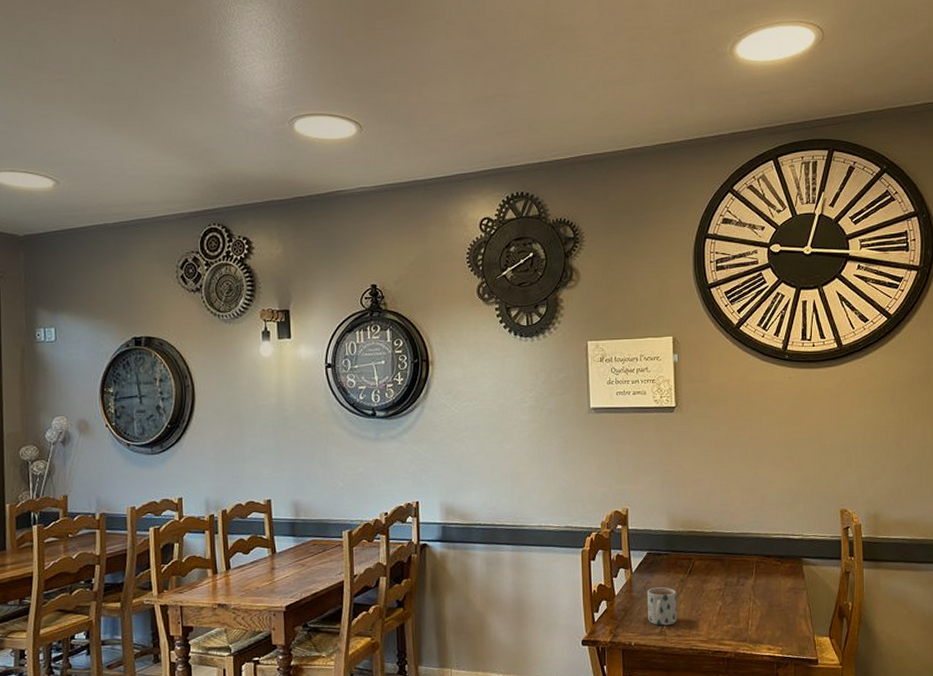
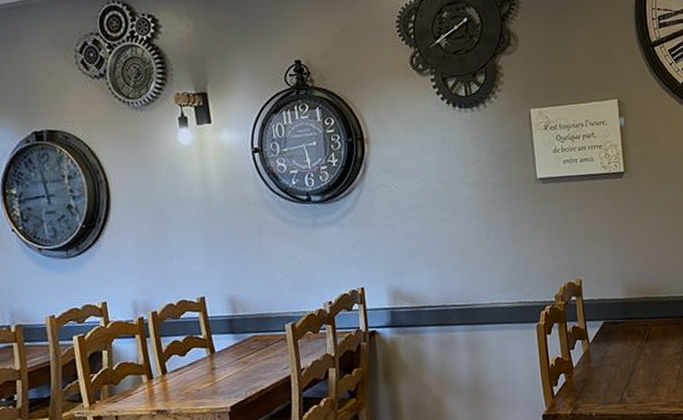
mug: present [646,587,677,626] -> none [604,355,637,394]

